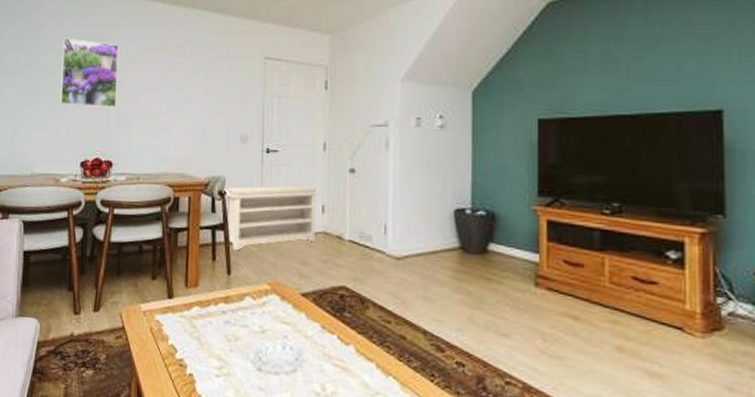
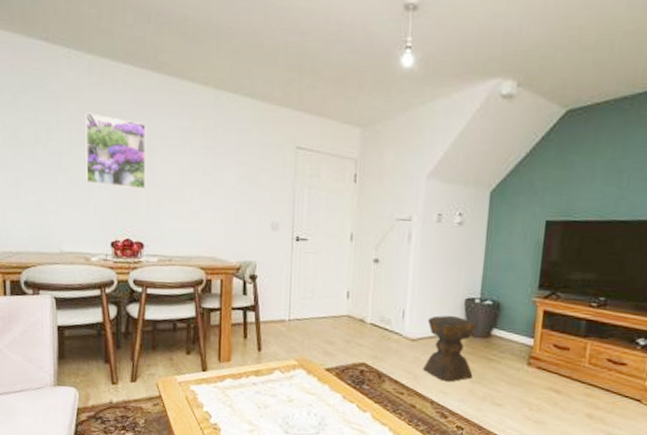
bench: present [222,185,319,251] -> none [253,271,345,331]
stool: none [412,228,471,308] -> present [423,315,476,382]

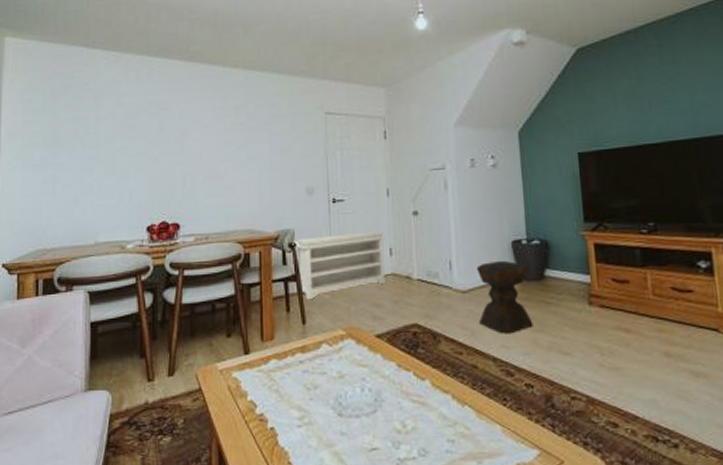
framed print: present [85,112,147,189] -> none [122,105,181,172]
bench: none [253,271,345,331] -> present [292,231,386,300]

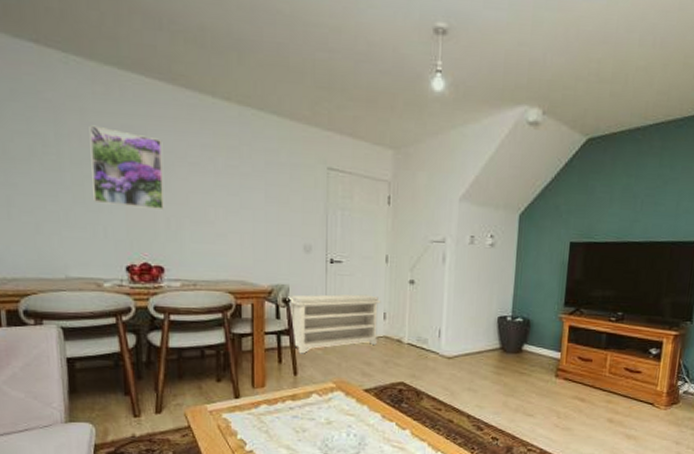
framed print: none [122,105,181,172] -> present [89,125,164,209]
stool: present [476,260,533,334] -> none [459,333,508,396]

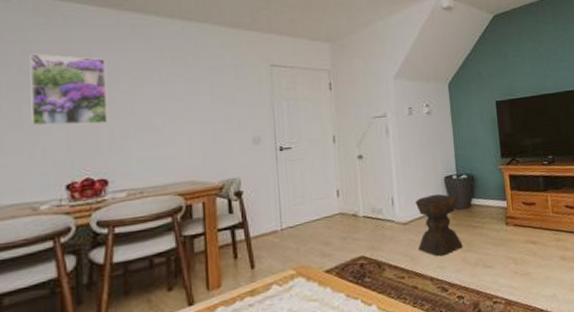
bench: present [286,294,381,354] -> none [238,175,333,246]
stool: none [459,333,508,396] -> present [415,193,463,257]

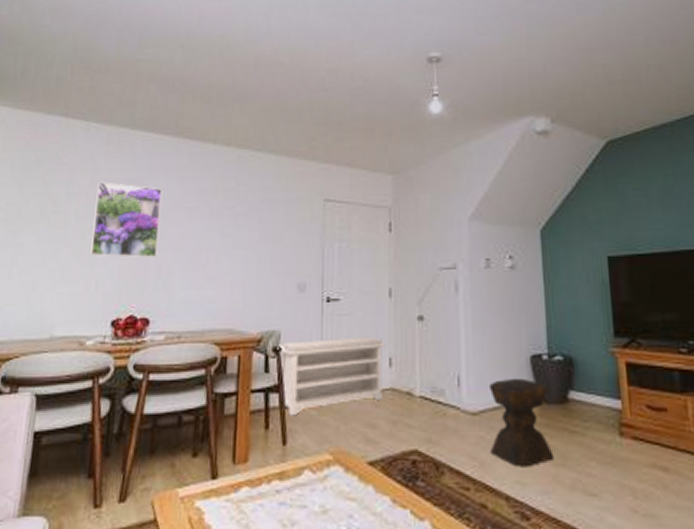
bench: none [238,175,333,246] -> present [277,337,385,416]

